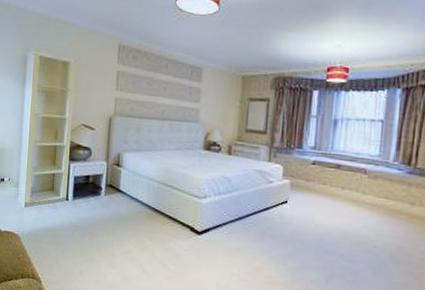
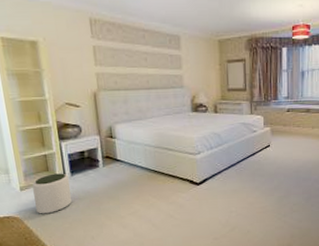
plant pot: none [34,194,71,237] -> present [32,173,72,214]

